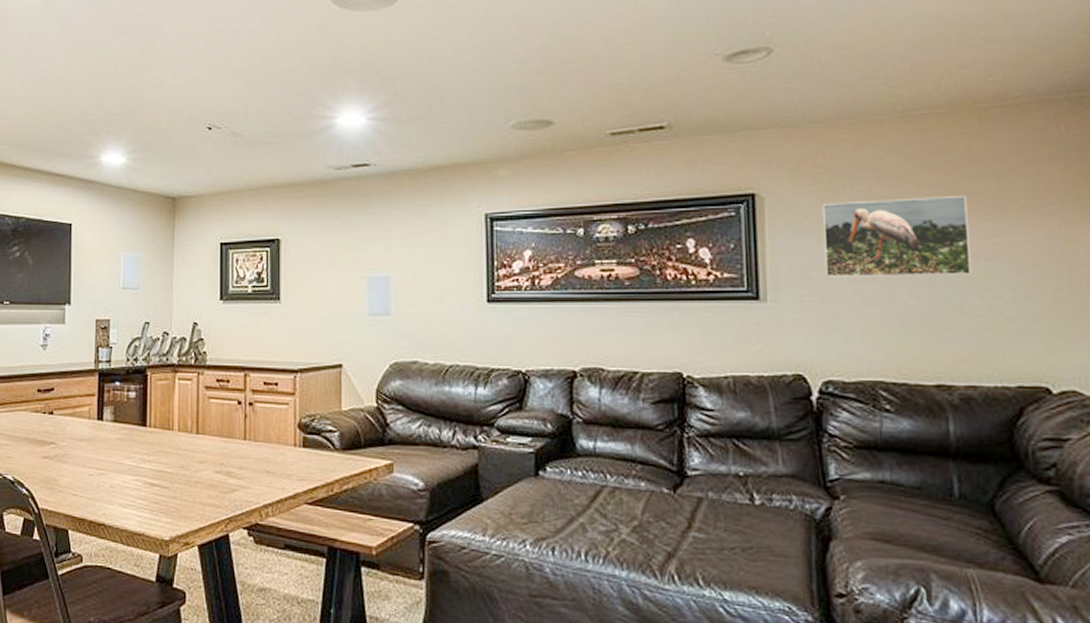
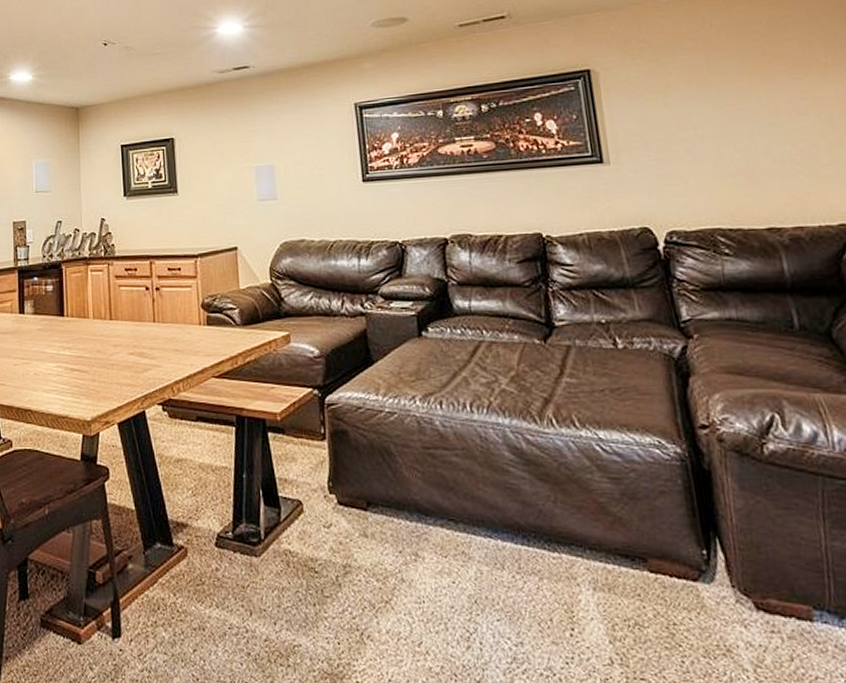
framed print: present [823,196,971,277] -> none [650,59,787,139]

